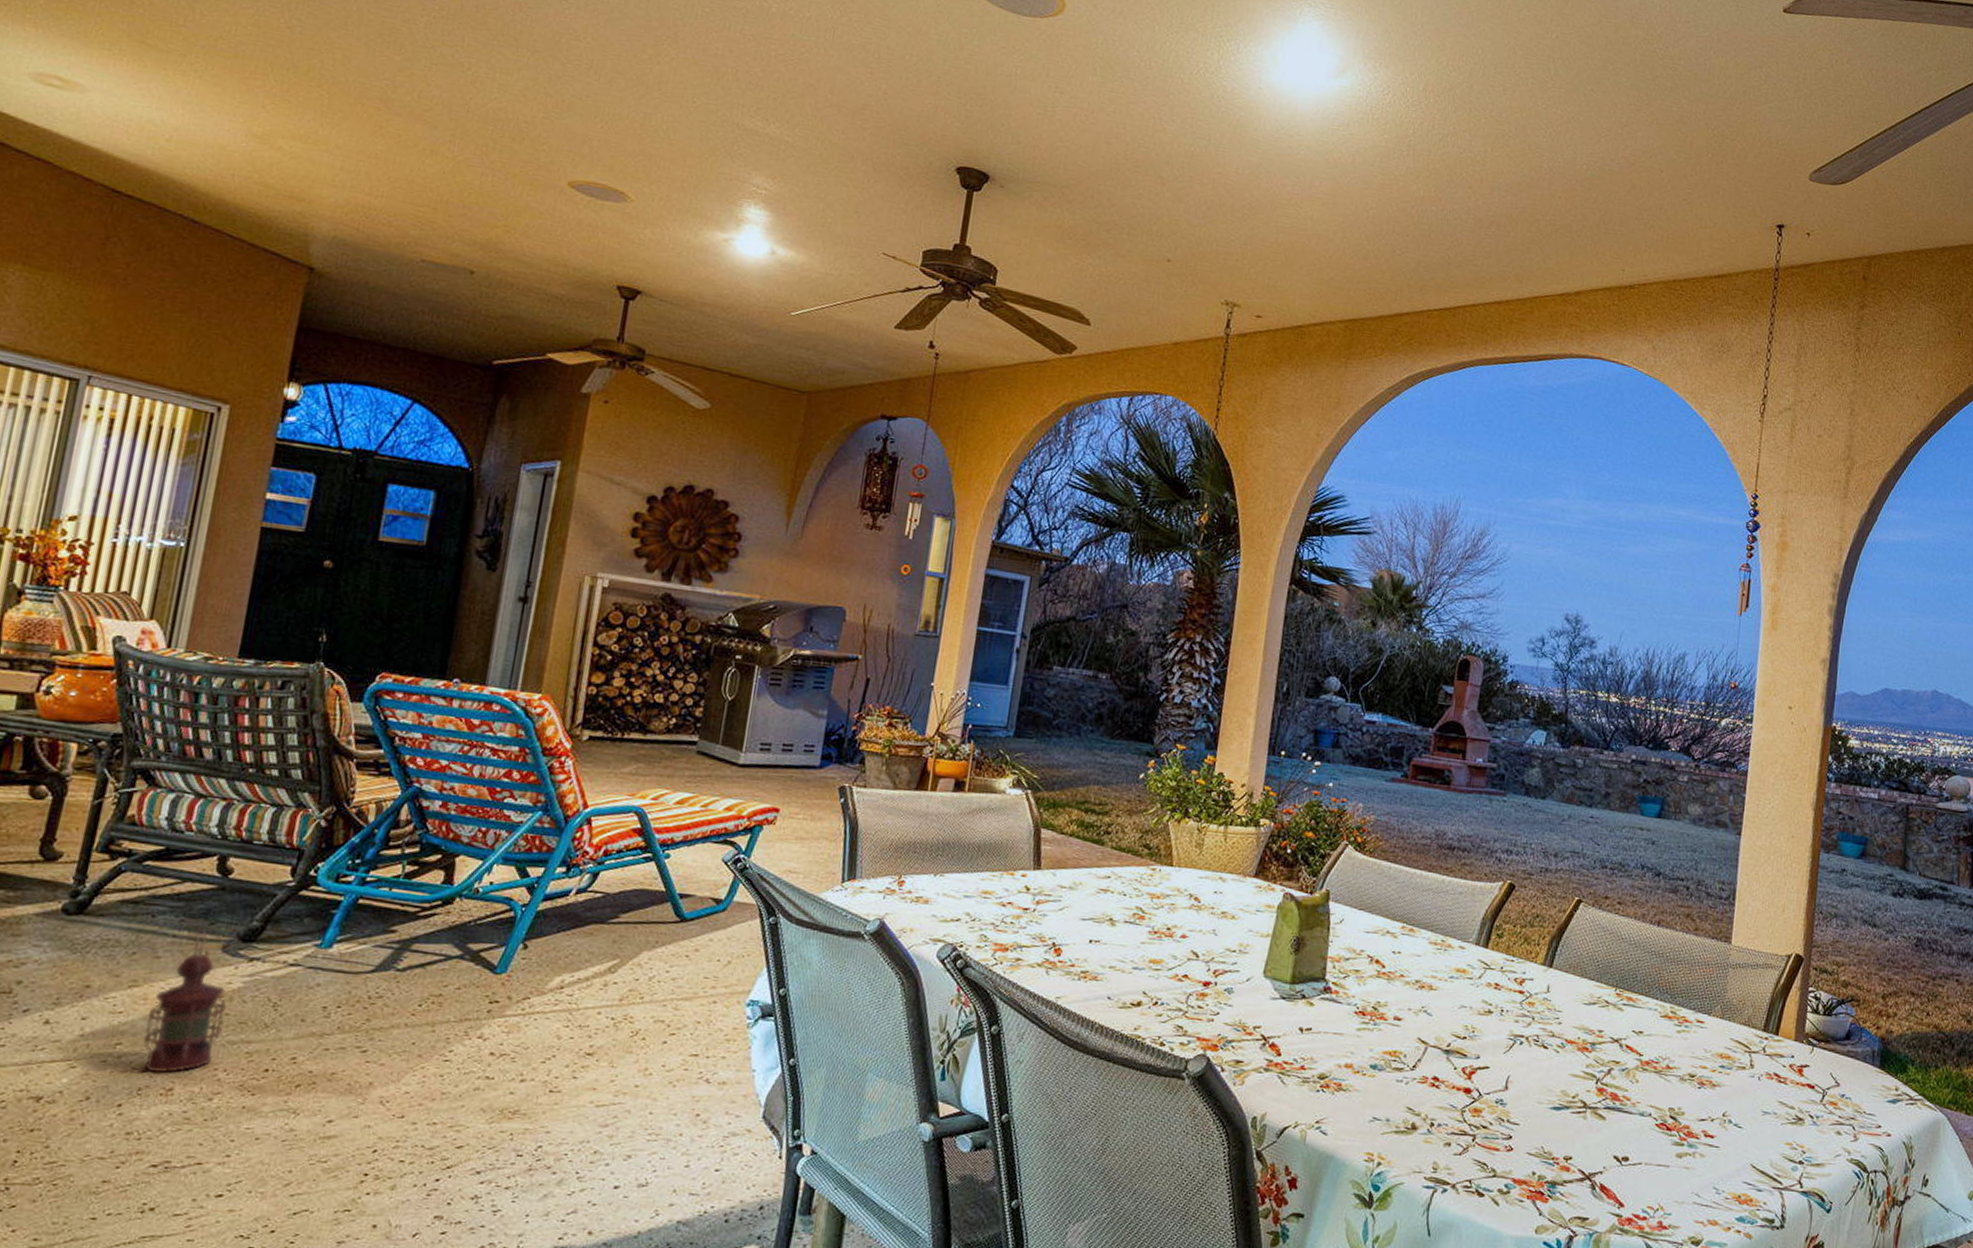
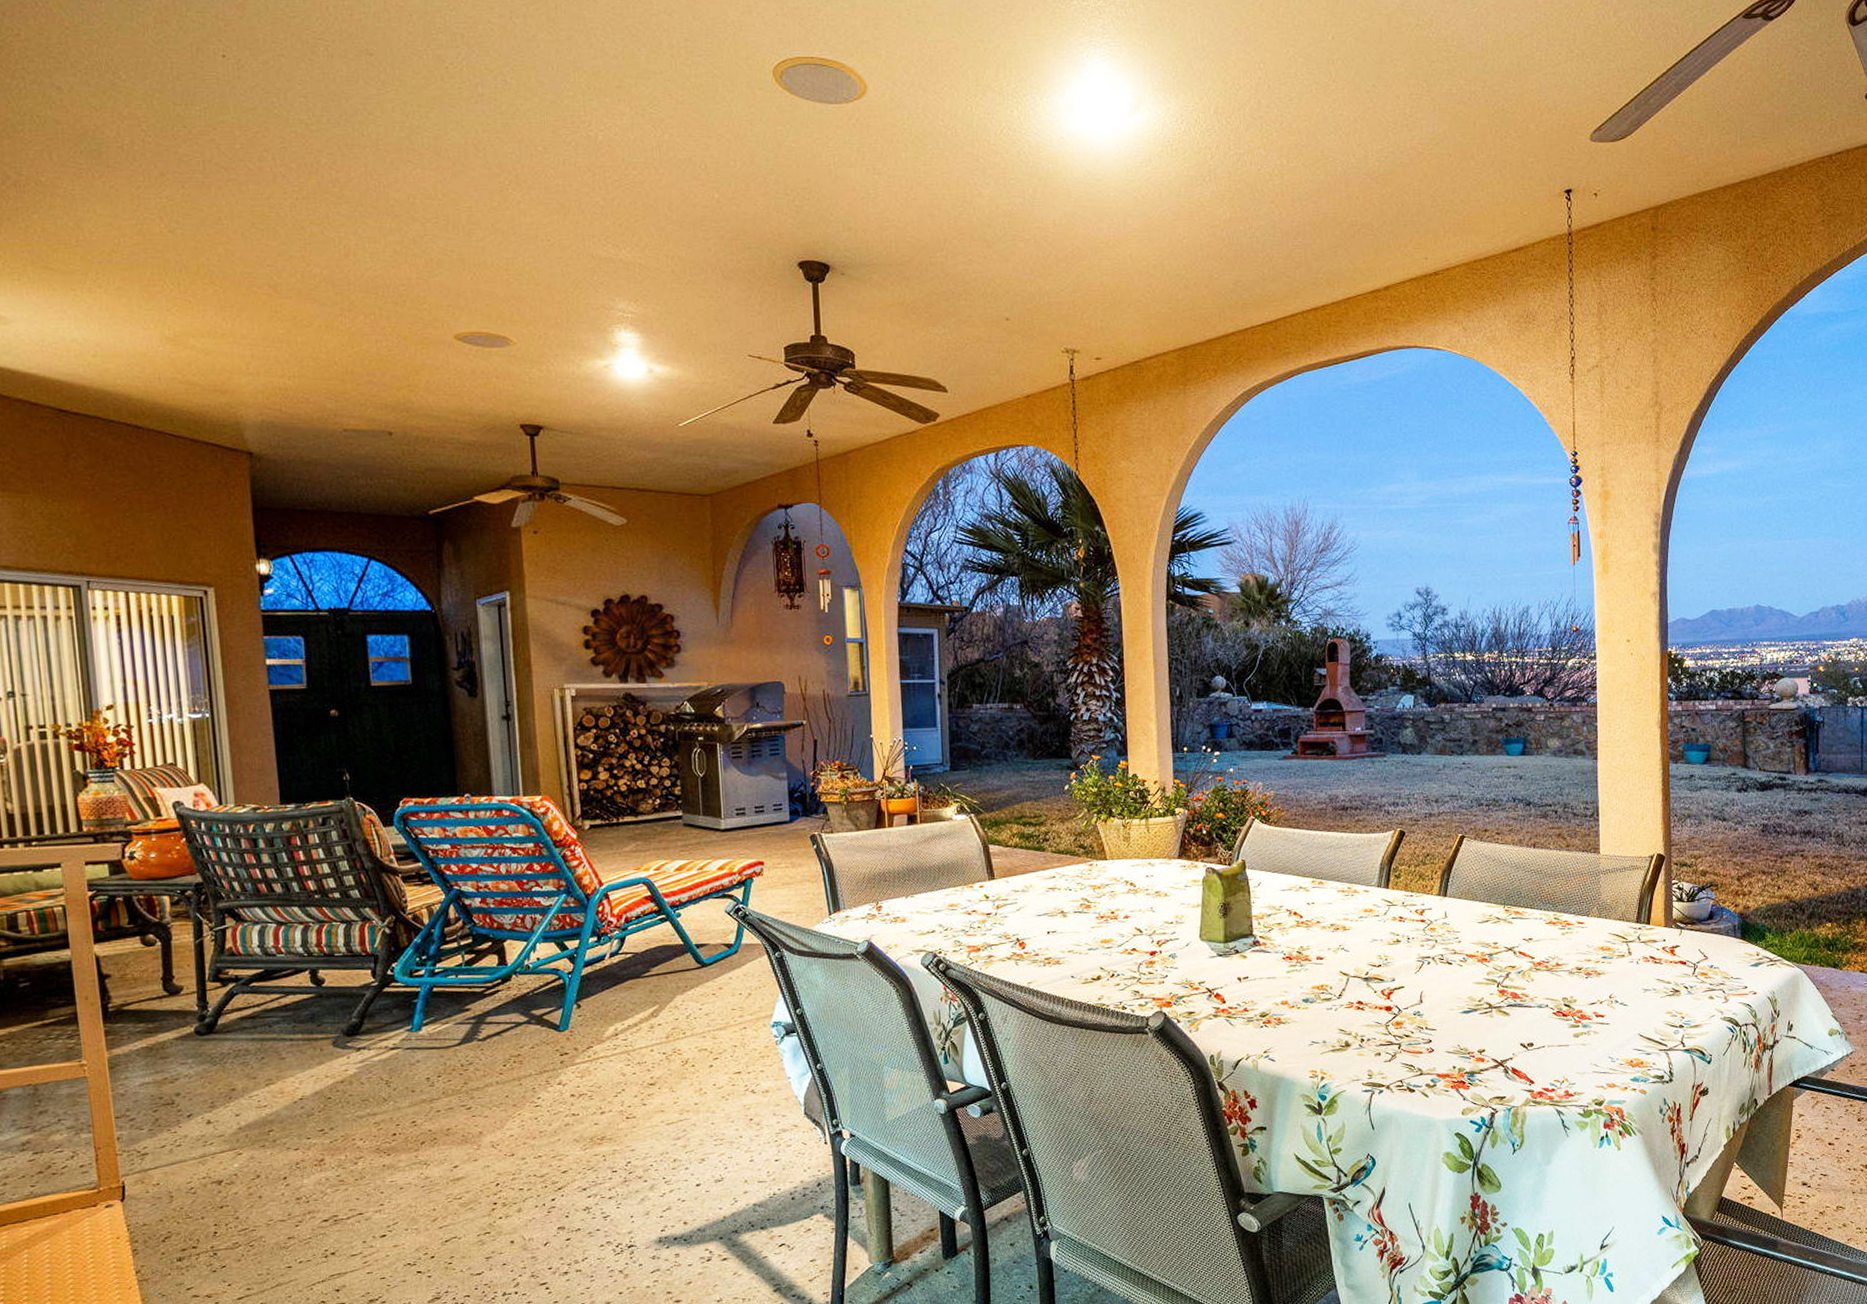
lantern: present [143,927,227,1074] -> none [287,1029,350,1149]

